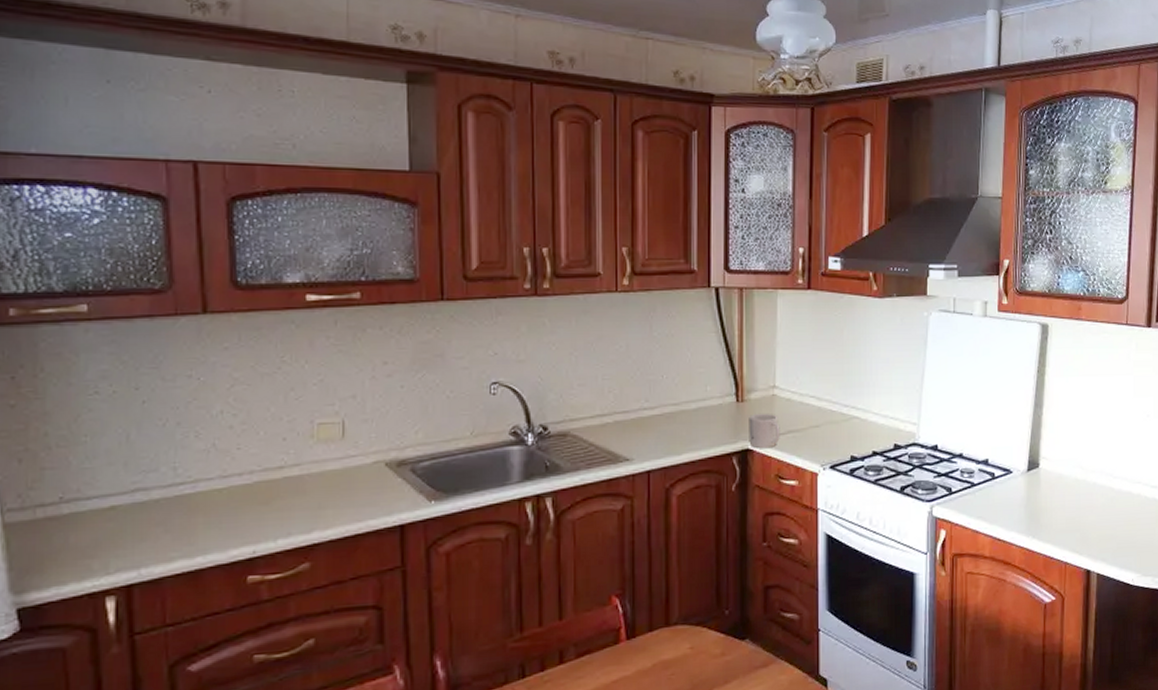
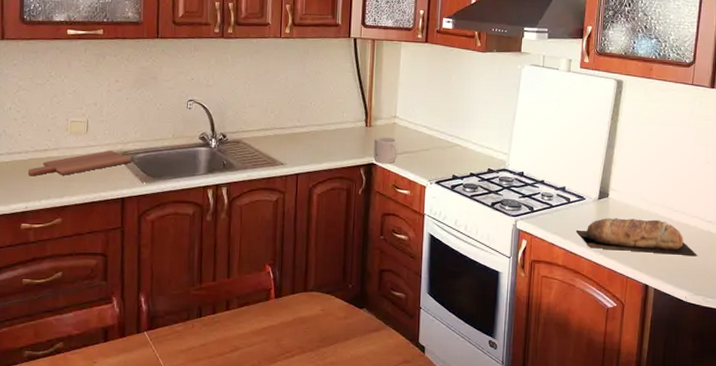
cutting board: none [253,461,414,507] -> present [27,151,133,176]
bread loaf: none [1004,490,1143,532] -> present [576,218,698,257]

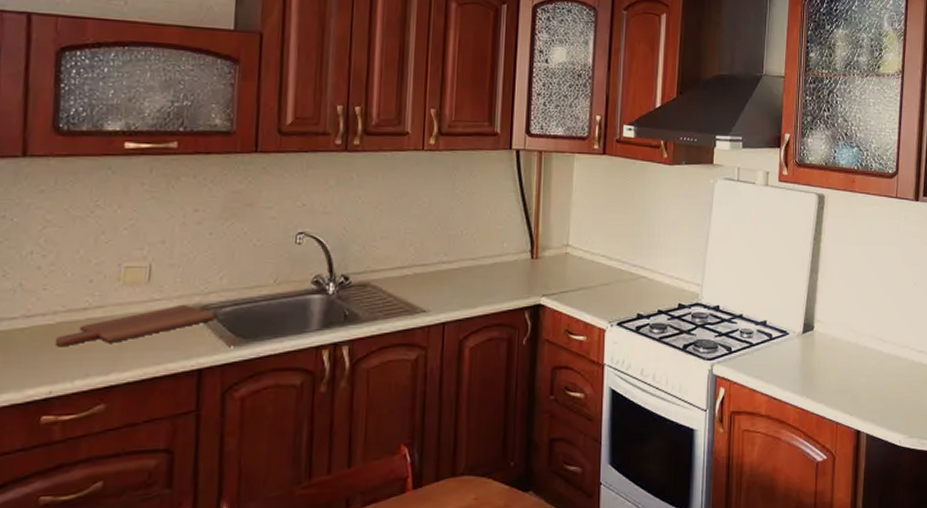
mug: present [373,136,398,164] -> none [541,270,572,305]
bread loaf: present [576,218,698,257] -> none [780,353,910,393]

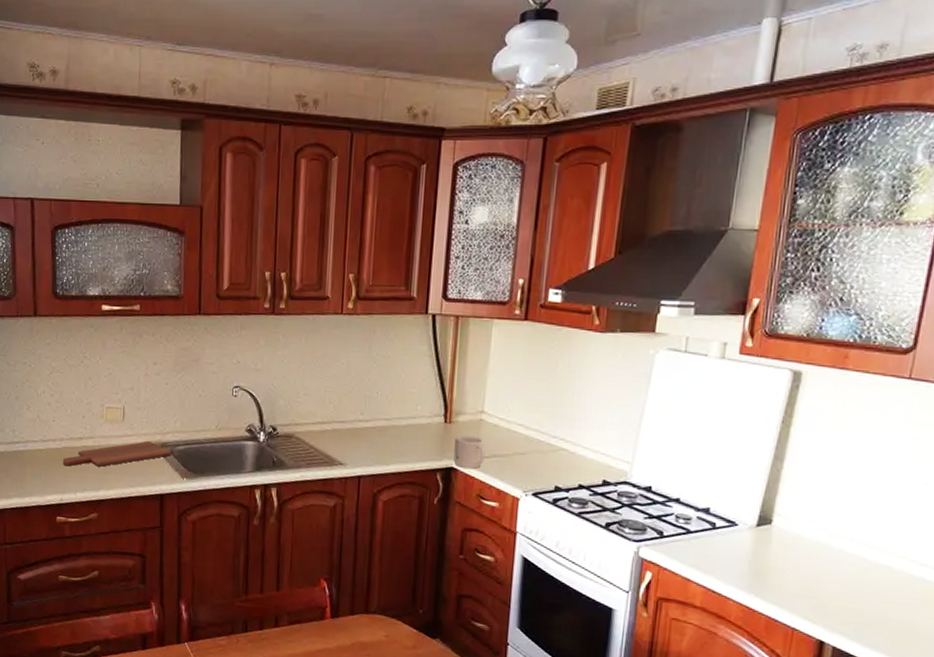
mug: none [541,270,572,305] -> present [453,435,485,470]

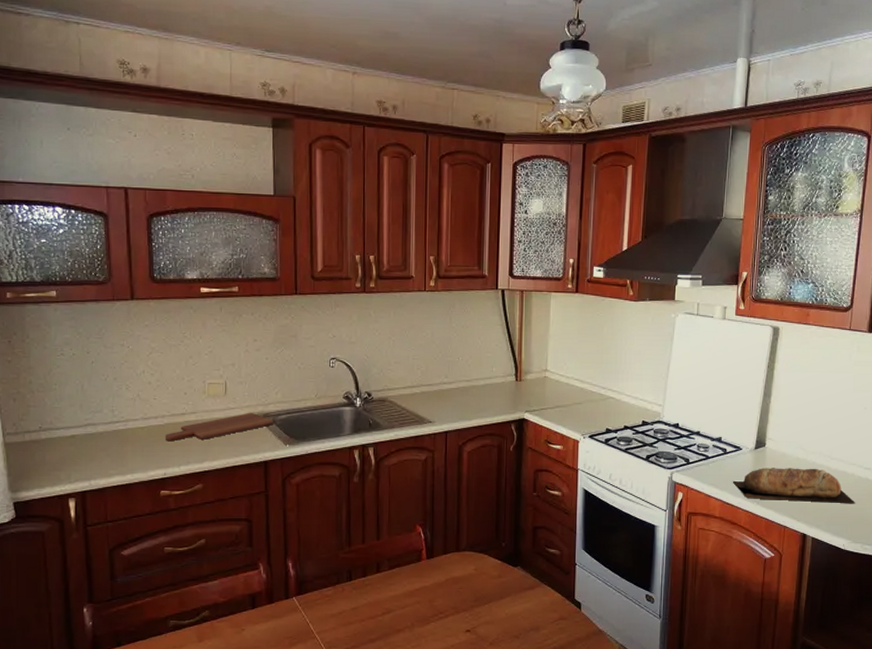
mug: present [453,435,485,470] -> none [525,390,550,419]
bread loaf: none [723,551,903,610] -> present [733,468,856,504]

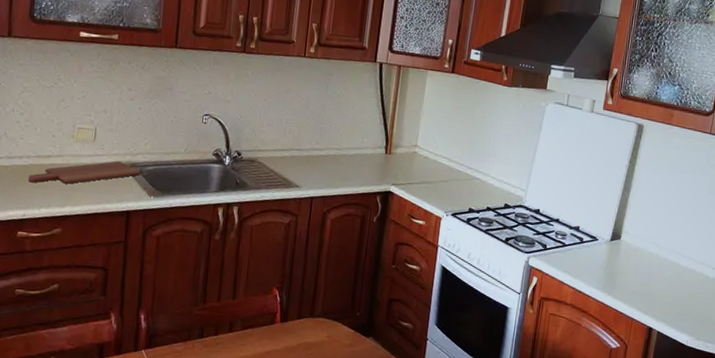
bread loaf: present [733,468,856,504] -> none [587,259,702,302]

